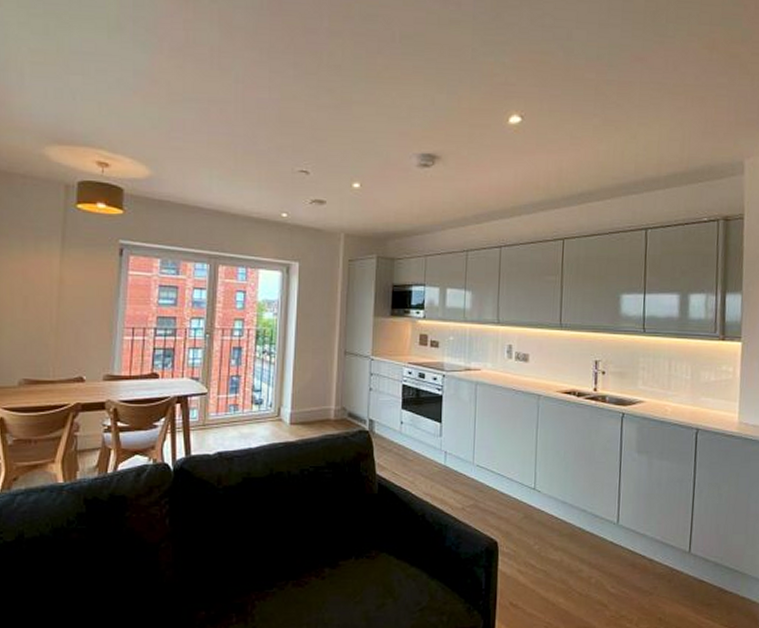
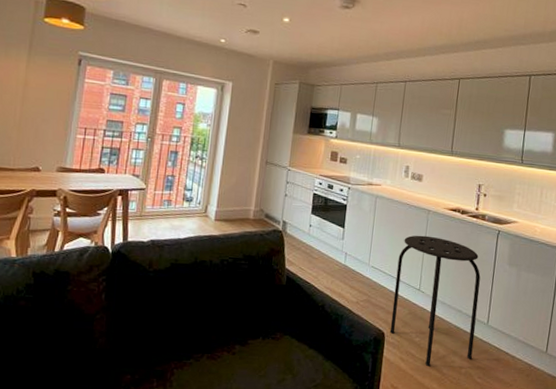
stool: none [503,425,606,579] -> present [389,235,481,367]

